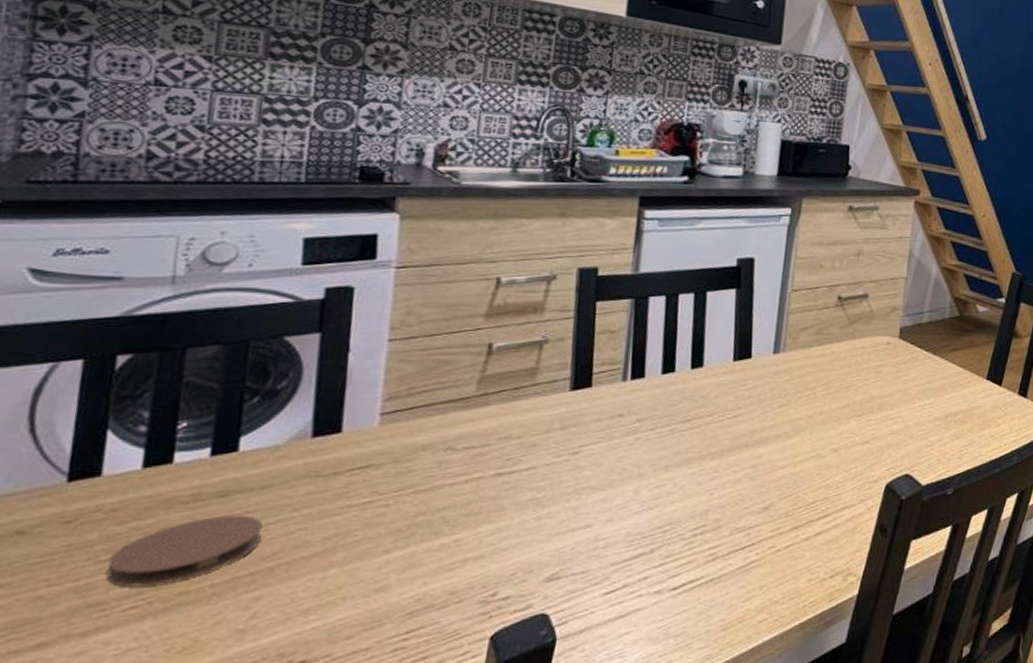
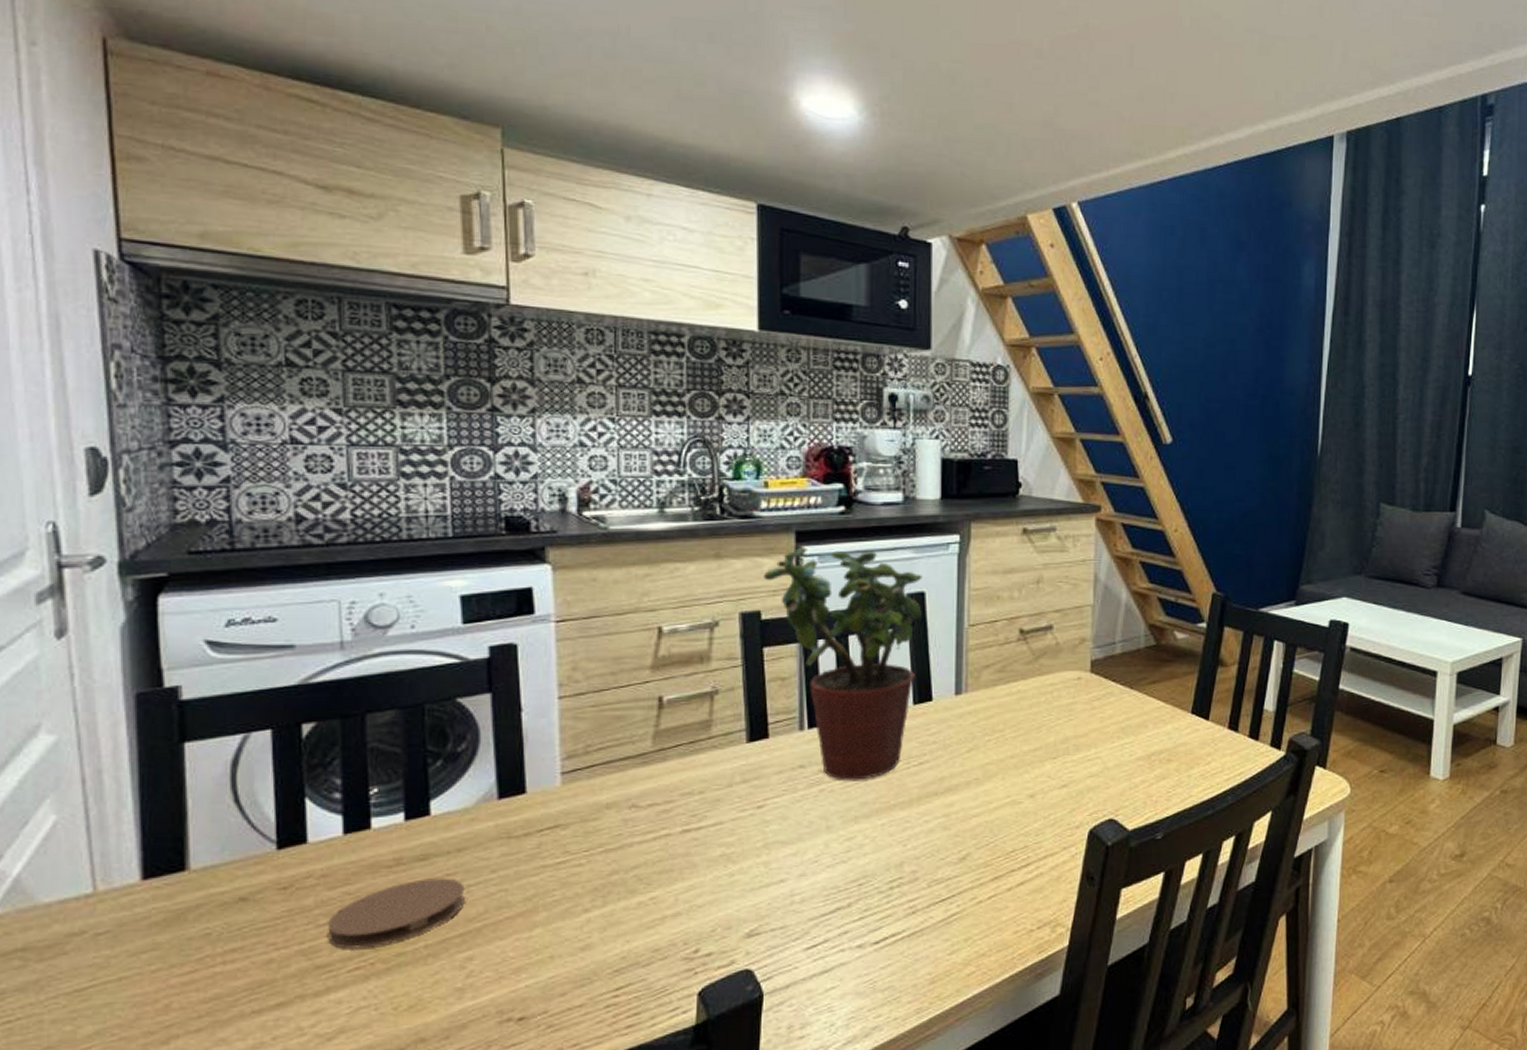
potted plant: none [604,211,754,430] -> present [762,547,922,780]

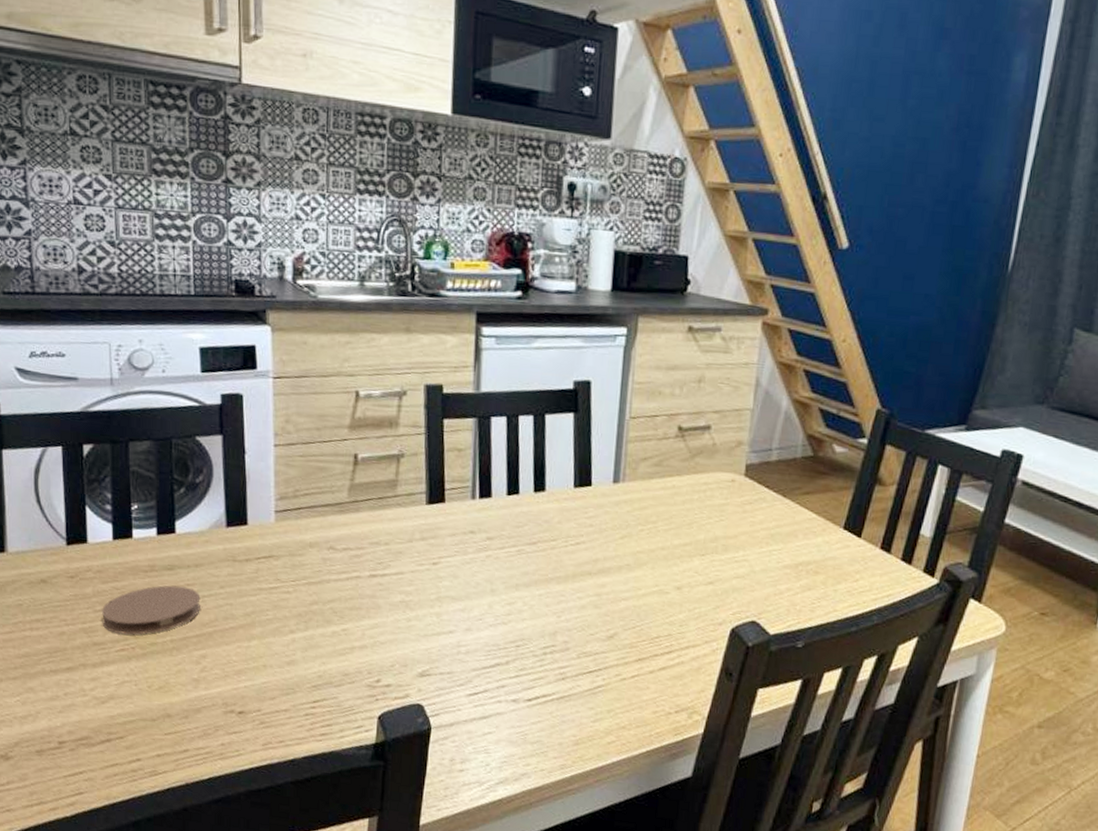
potted plant: present [762,547,922,780] -> none [446,327,590,552]

